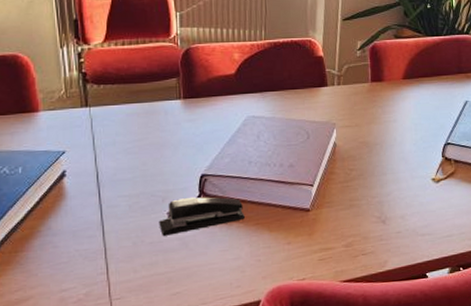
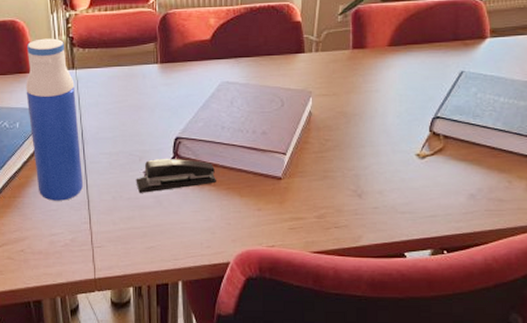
water bottle: none [30,74,98,253] -> present [26,38,83,201]

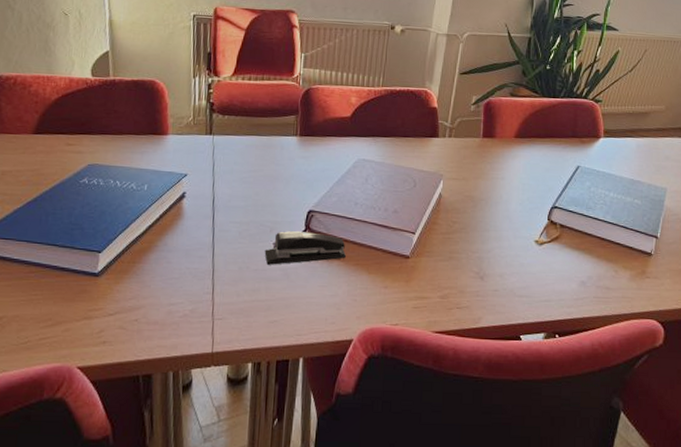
water bottle: present [26,38,83,201] -> none [158,101,211,269]

